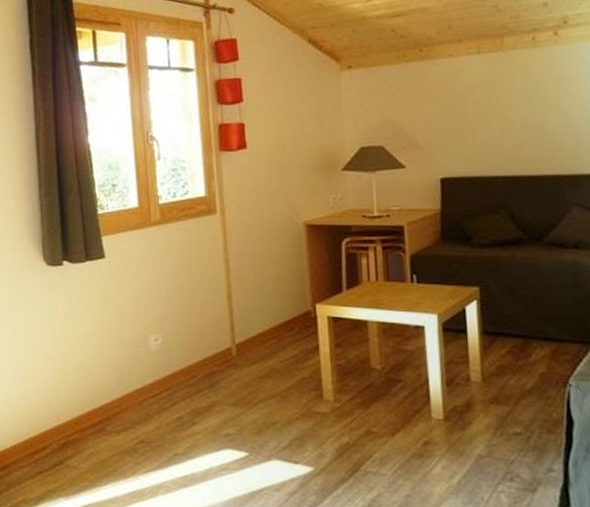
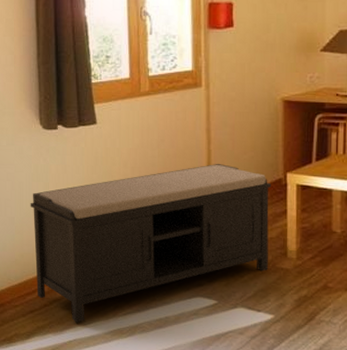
bench: none [35,297,303,484] -> present [30,164,272,323]

